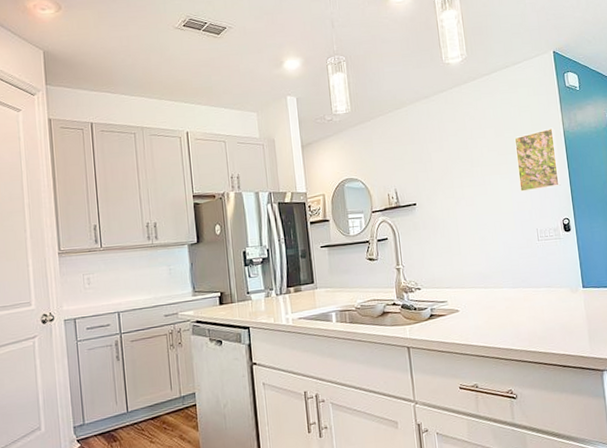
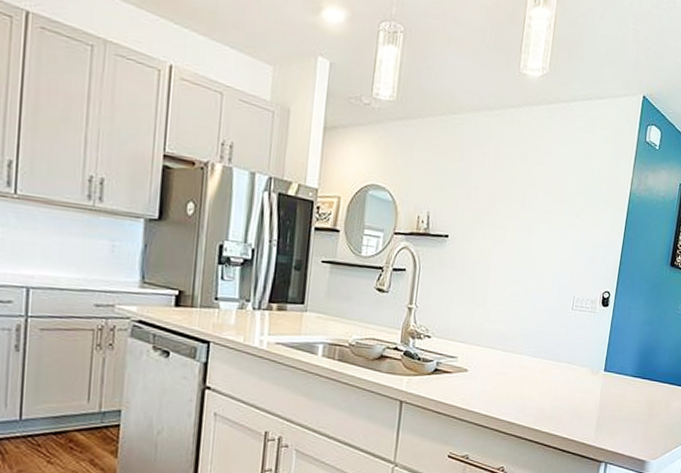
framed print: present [514,127,561,192] -> none [567,184,622,254]

